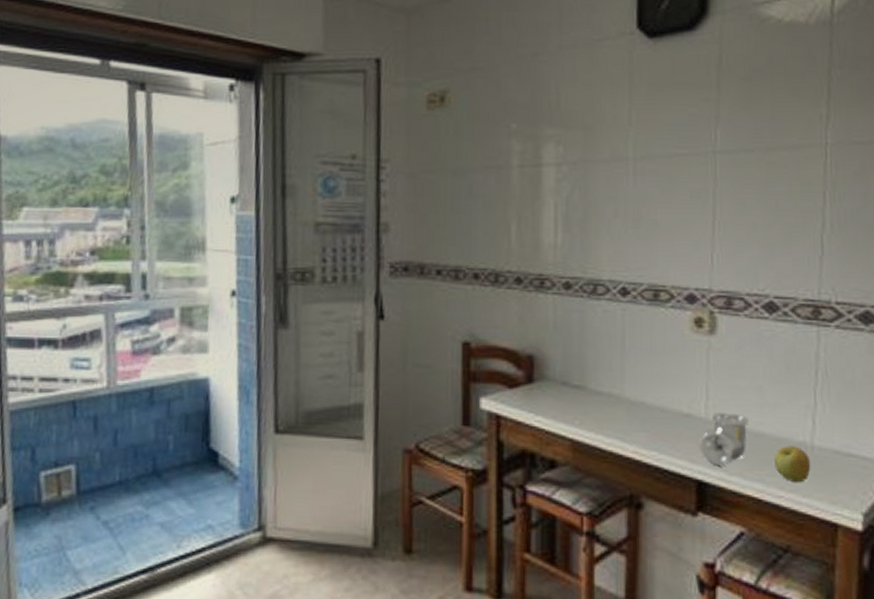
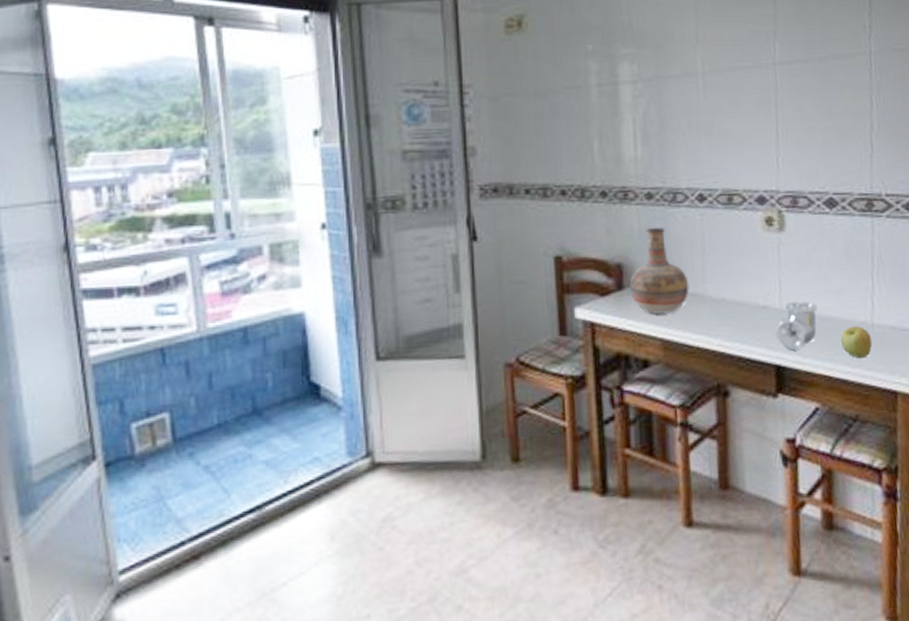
vase: none [540,319,605,414] -> present [629,227,689,315]

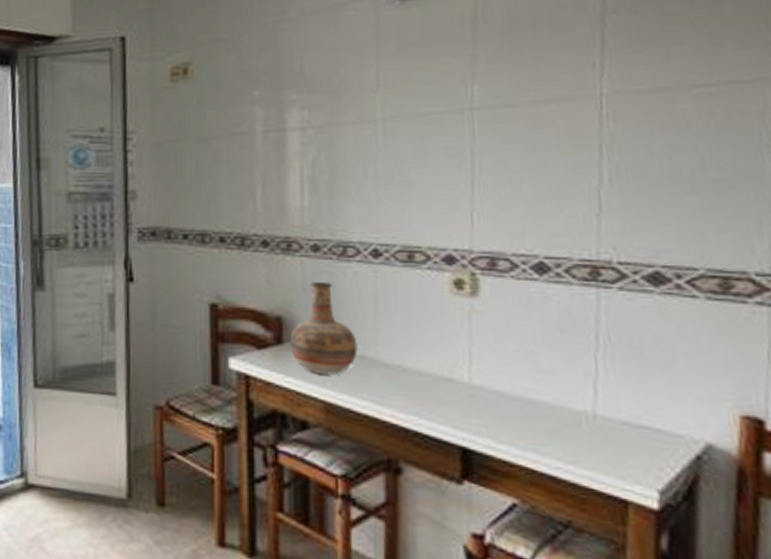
pipe fitting: present [776,301,817,351] -> none [463,378,519,434]
apple: present [841,326,873,359] -> none [549,414,594,455]

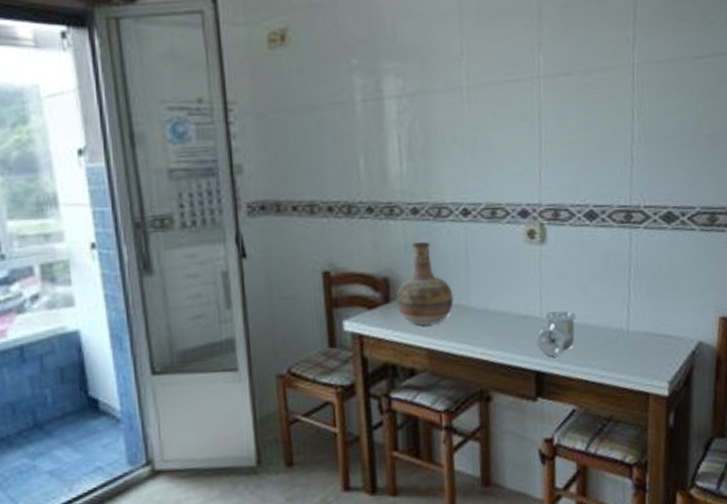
pipe fitting: none [463,378,519,434] -> present [536,310,576,357]

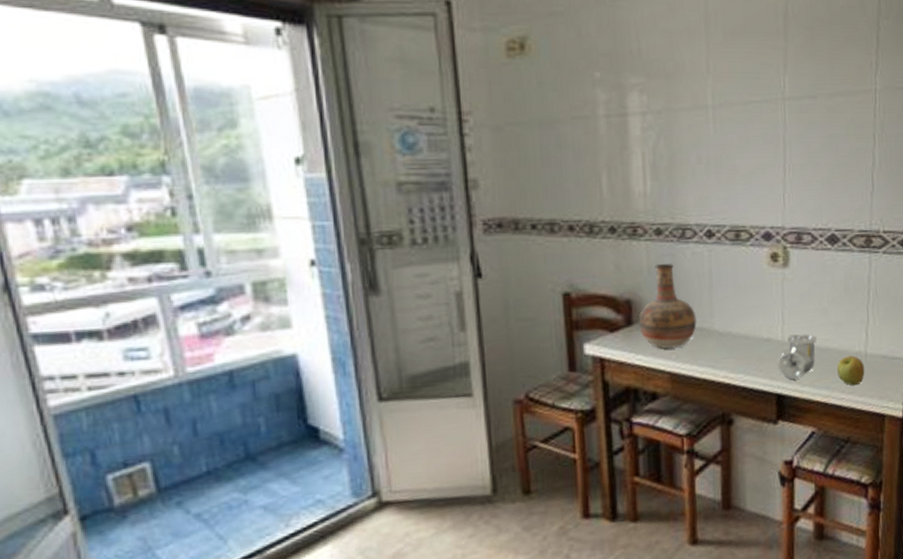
apple: none [598,333,627,364] -> present [837,356,865,386]

